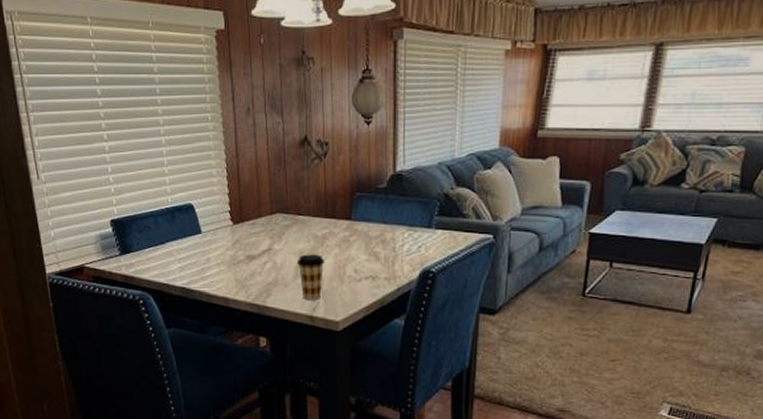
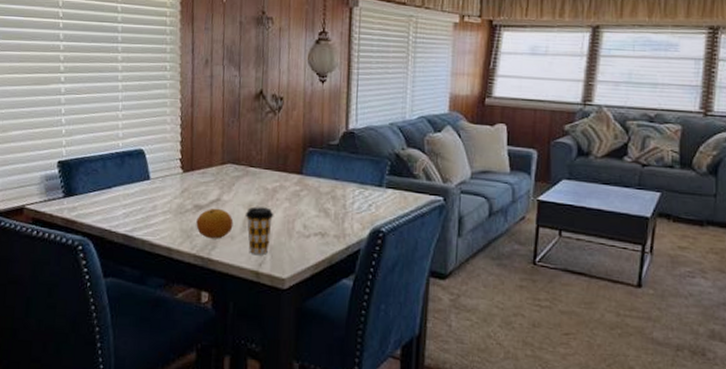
fruit: none [250,257,286,287] -> present [196,208,234,239]

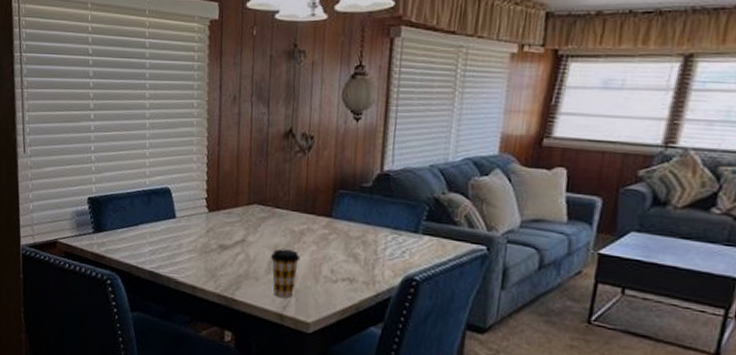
fruit: present [196,208,234,239] -> none [220,248,258,280]

